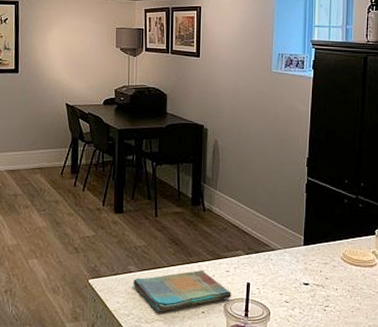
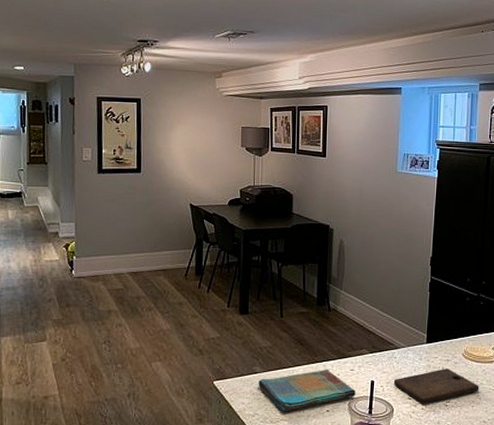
cutting board: none [270,272,359,308] -> present [393,369,479,404]

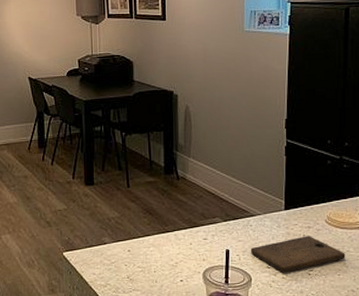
dish towel: present [258,369,356,412] -> none [108,238,210,282]

